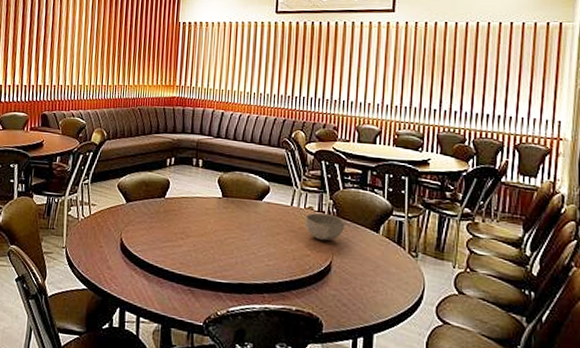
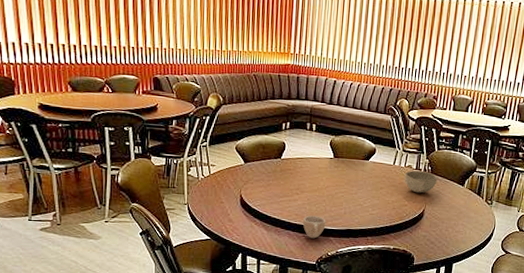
cup: none [188,264,215,293] -> present [302,215,326,239]

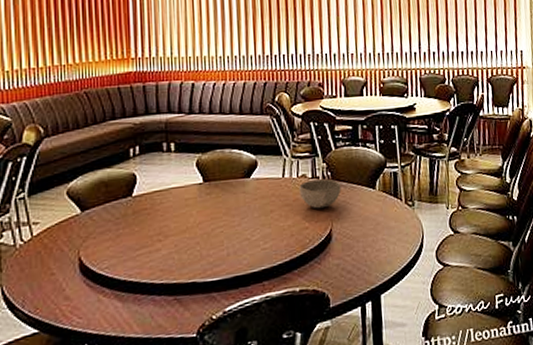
cup: present [302,215,326,239] -> none [171,266,204,301]

